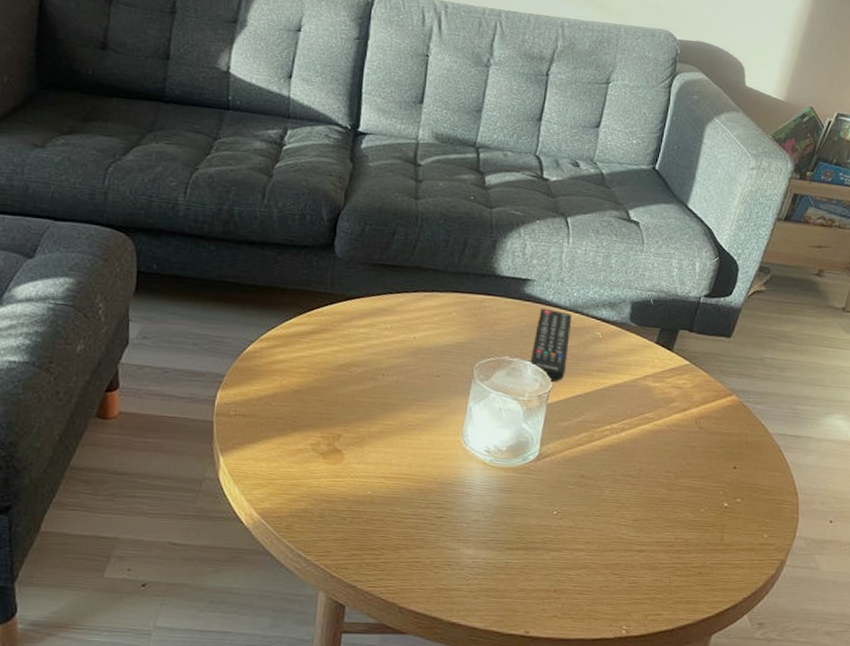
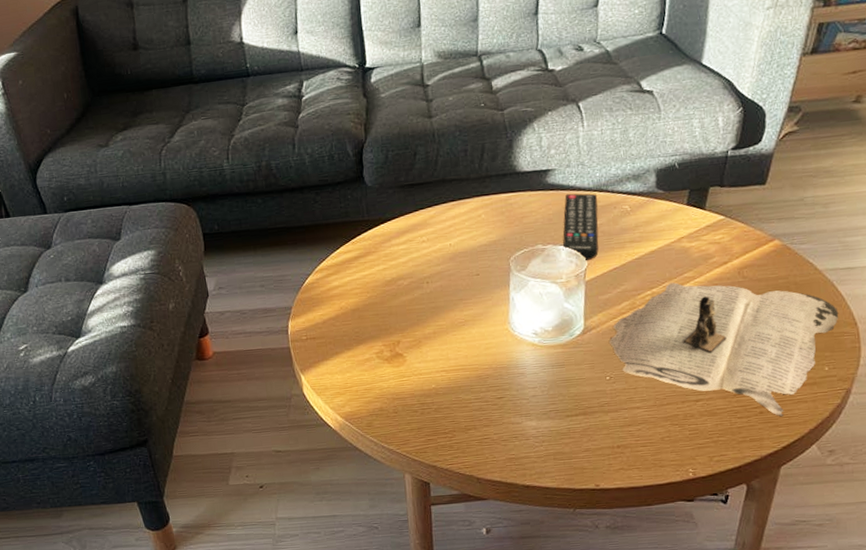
magazine: none [562,421,783,581] -> present [609,282,839,417]

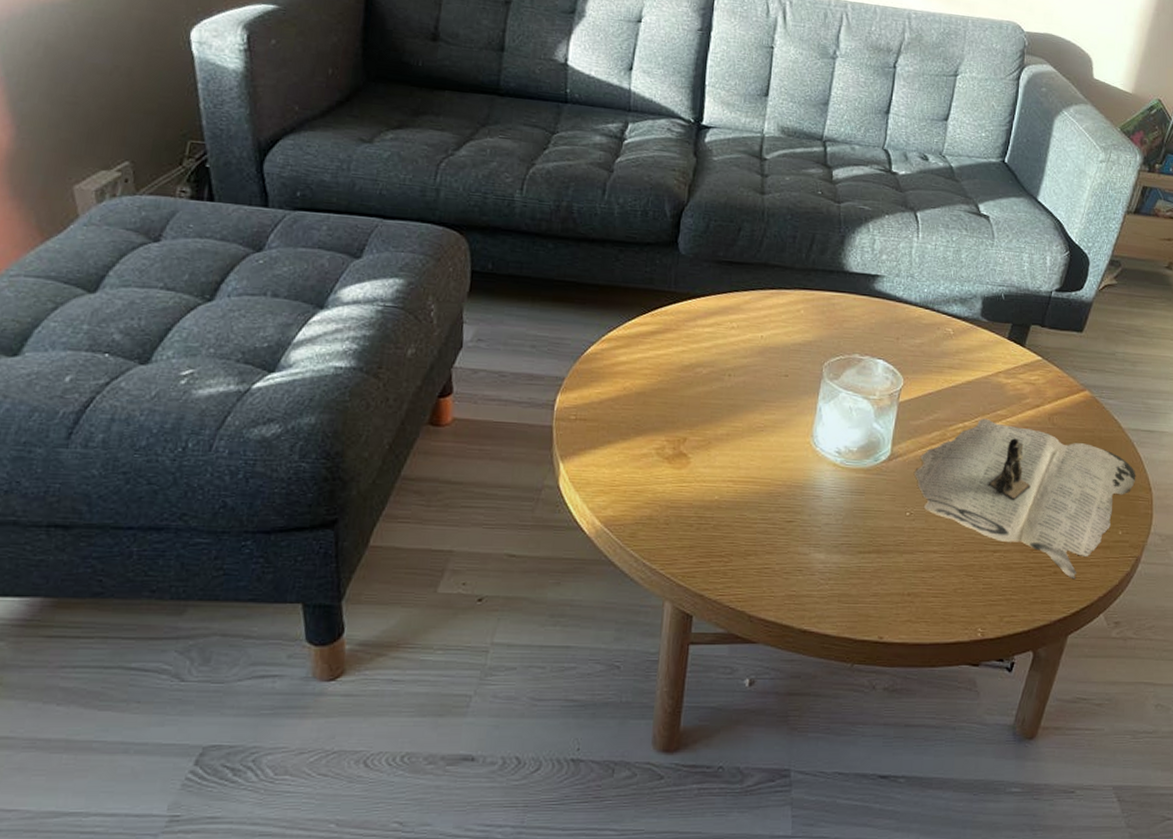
remote control: present [562,193,599,262] -> none [880,304,923,381]

